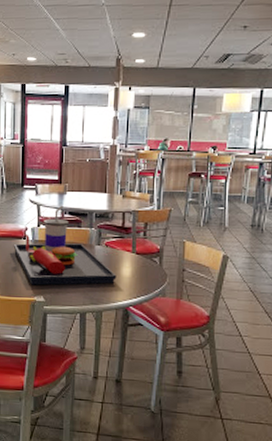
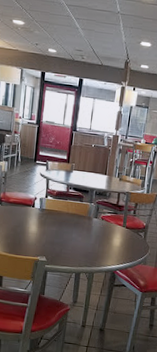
food tray: present [13,205,117,286] -> none [23,181,108,251]

